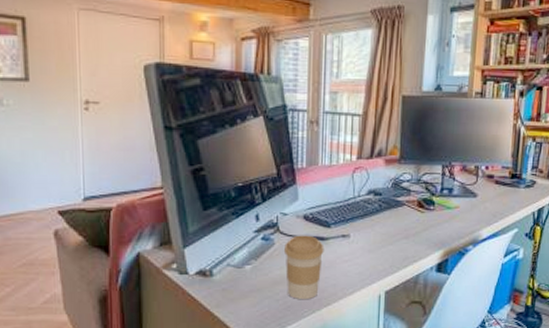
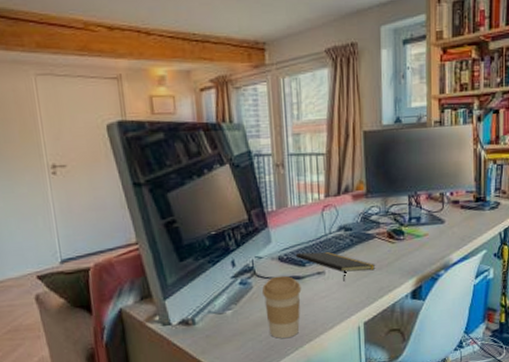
notepad: none [321,213,403,247] -> present [295,251,376,281]

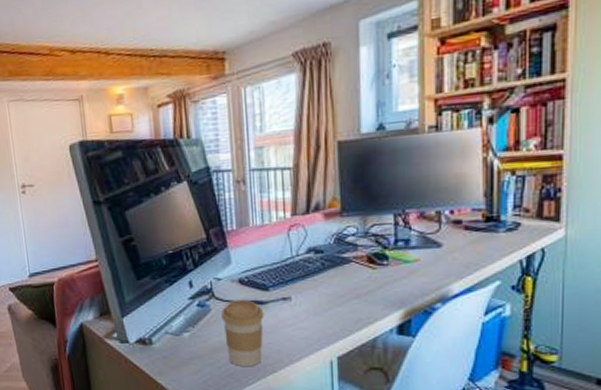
notepad: present [295,251,376,281] -> none [257,275,353,309]

